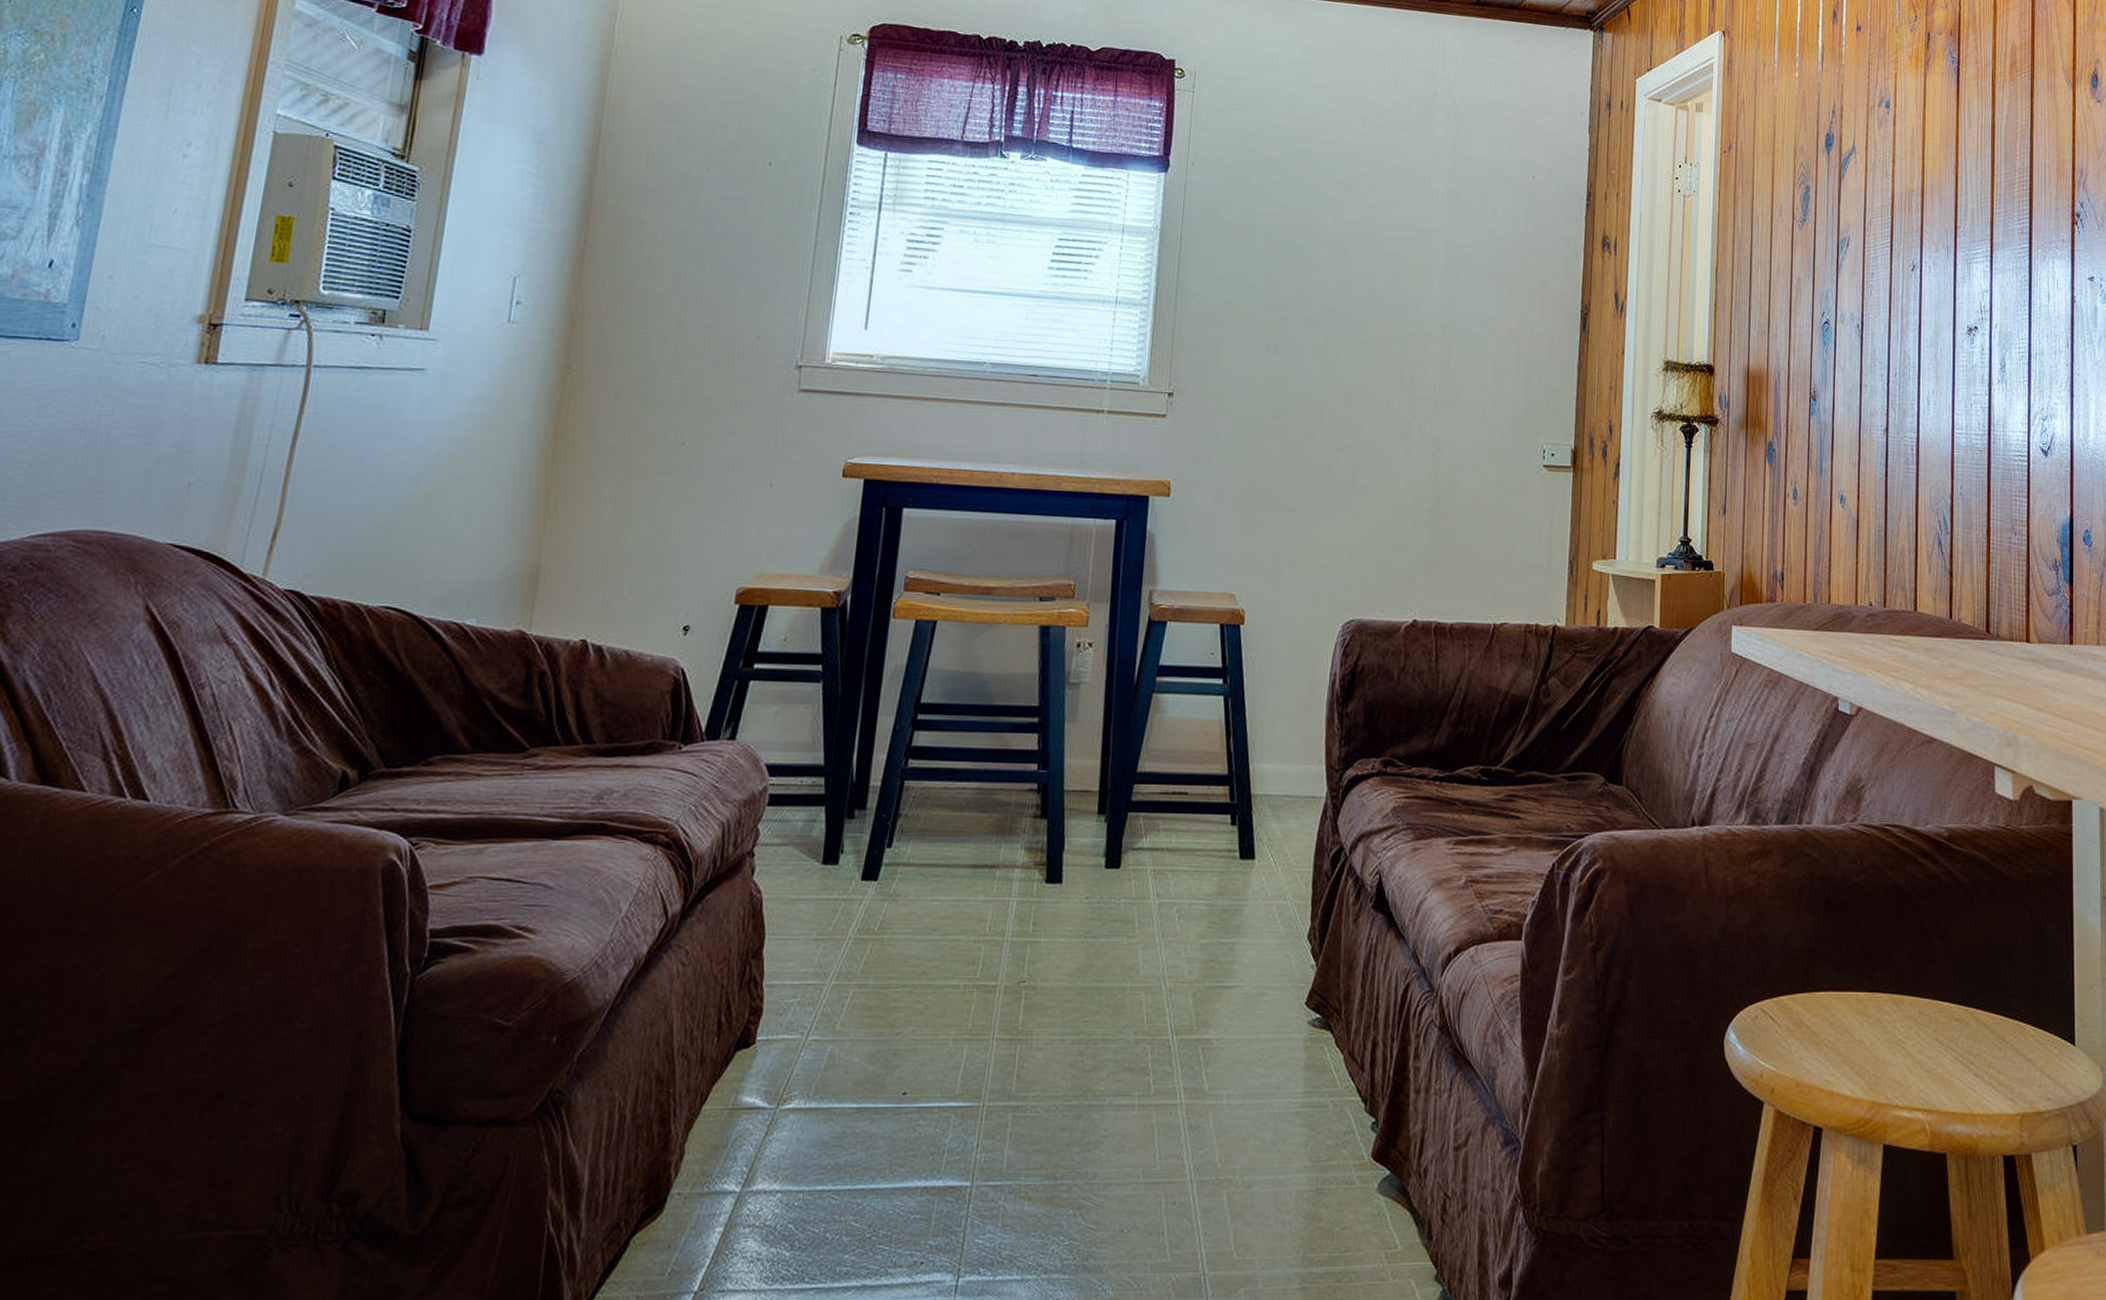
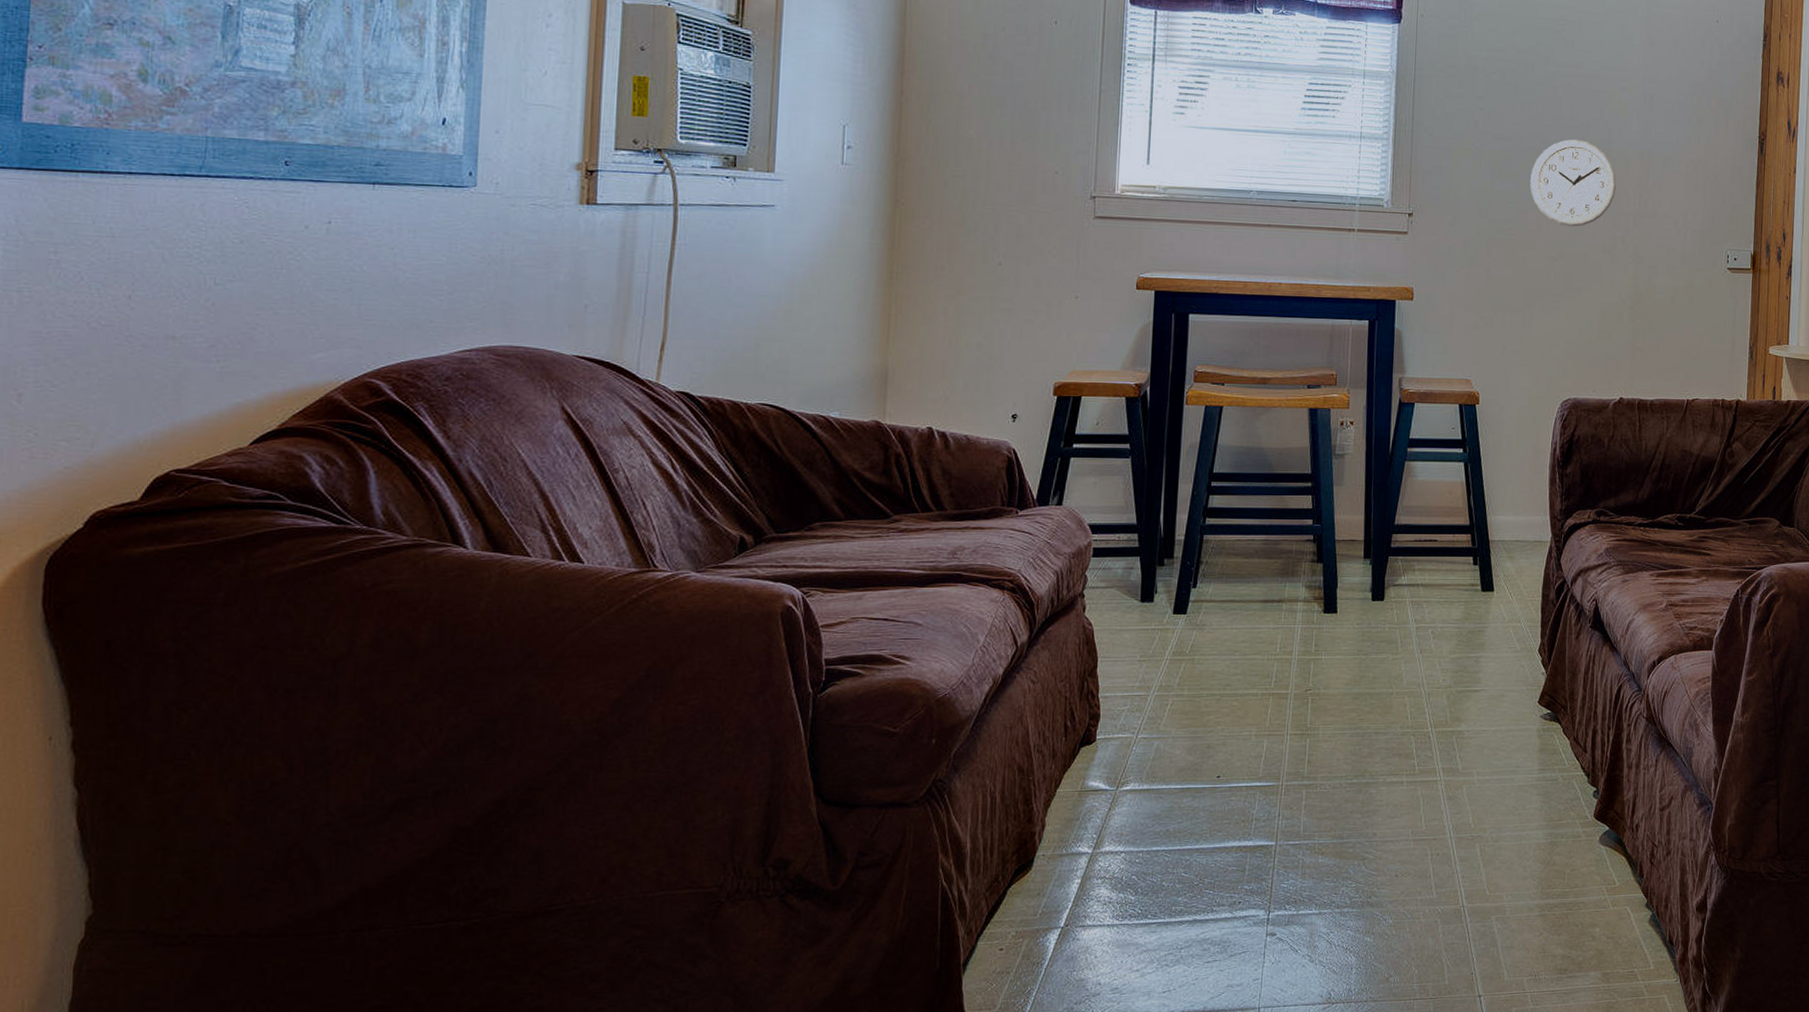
wall clock: none [1312,309,1414,413] -> present [1530,139,1616,227]

